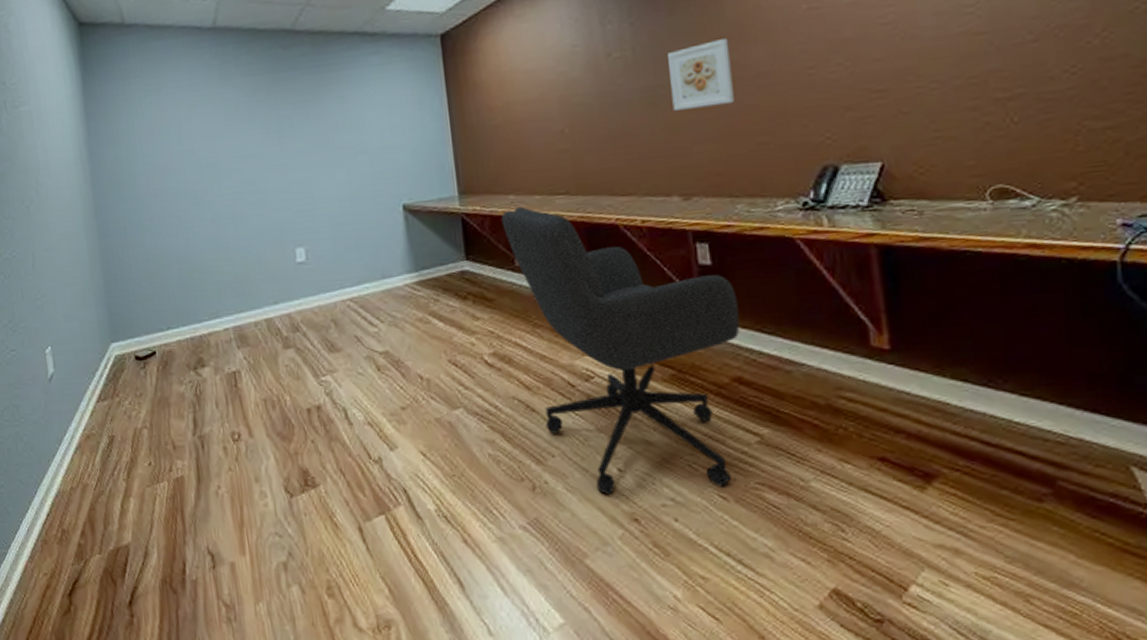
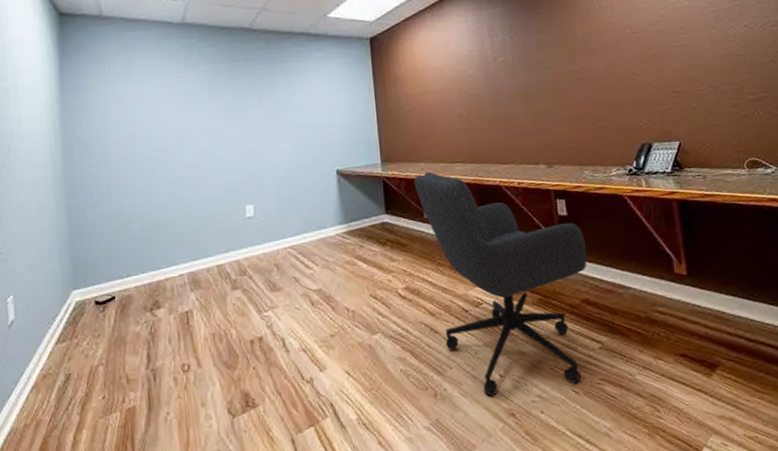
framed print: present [668,37,734,111] -> none [537,50,582,102]

